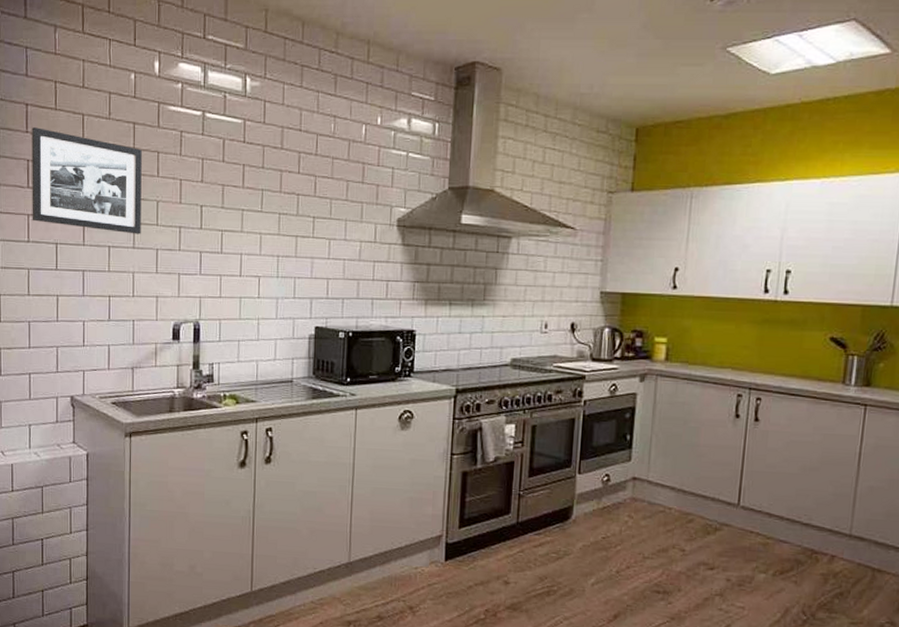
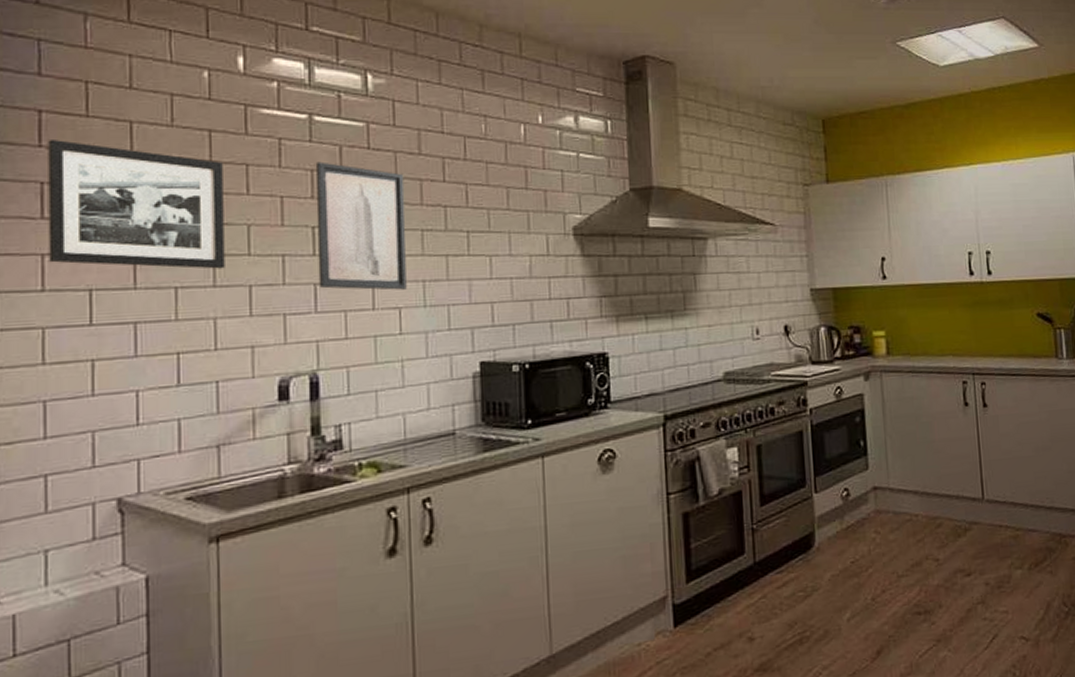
wall art: none [203,152,269,262] -> present [315,161,407,290]

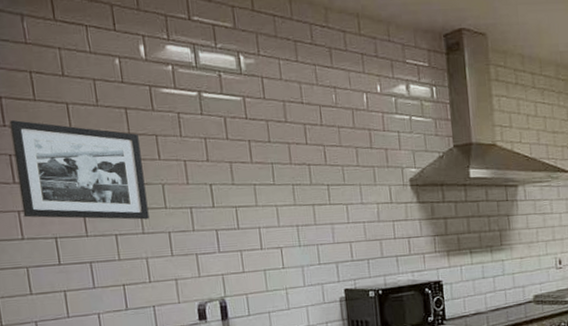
wall art: present [315,161,407,290] -> none [207,131,285,234]

